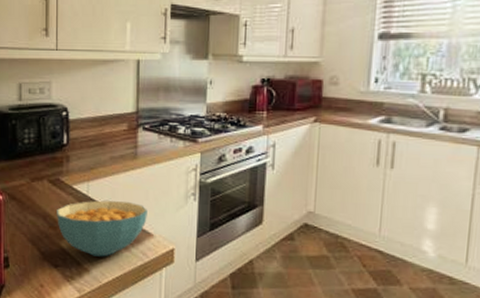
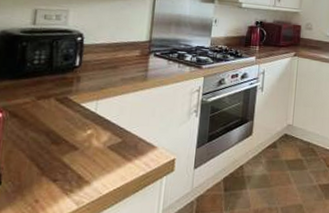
cereal bowl: present [57,200,147,257] -> none [61,117,153,169]

